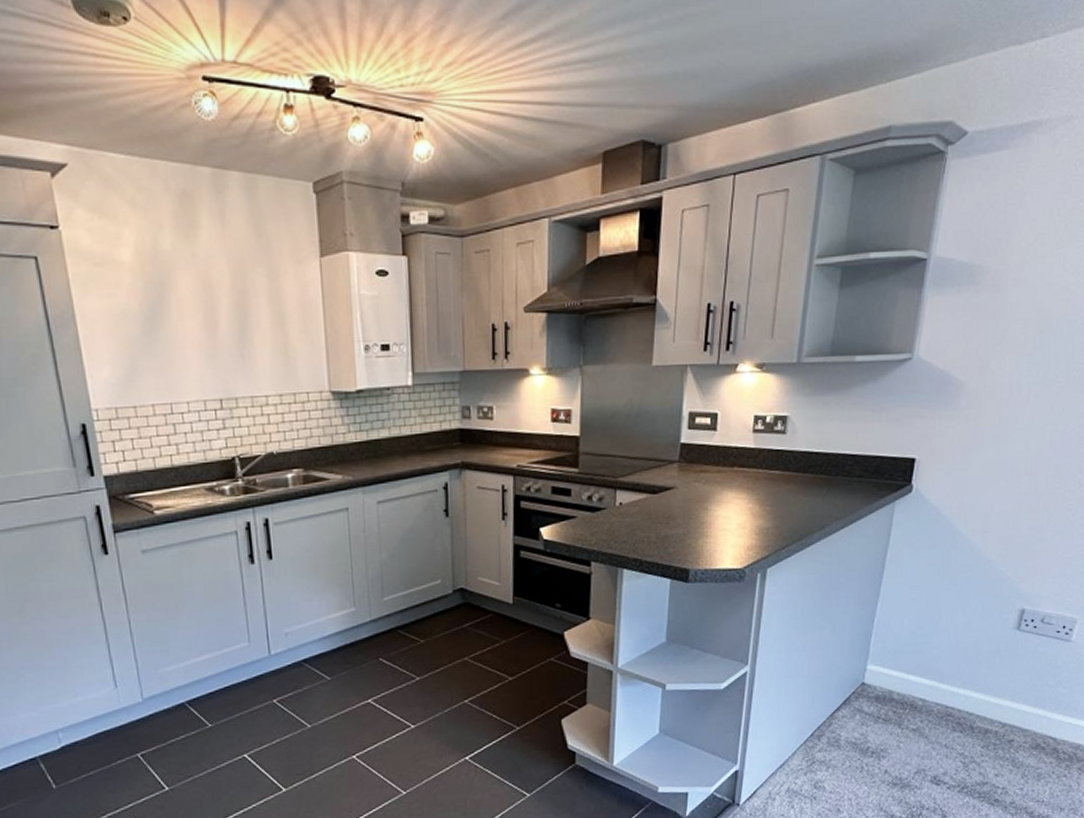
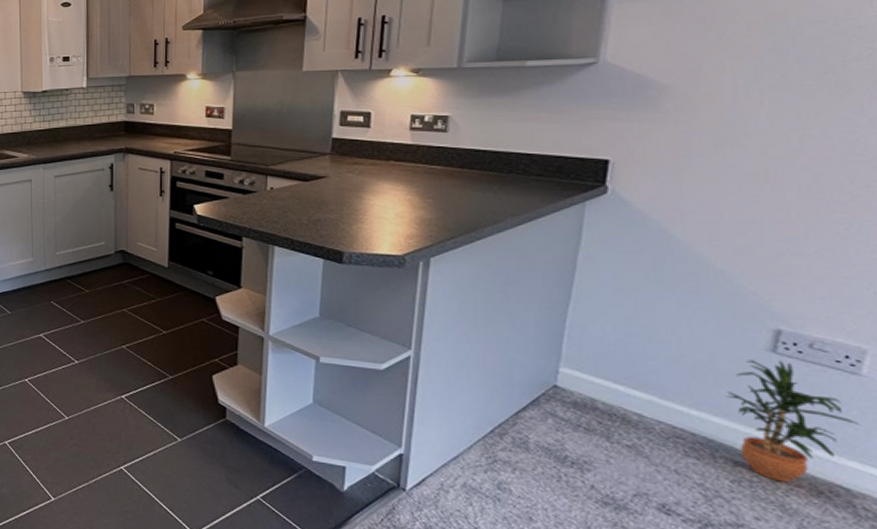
potted plant: none [984,635,1067,741] -> present [725,360,859,483]

